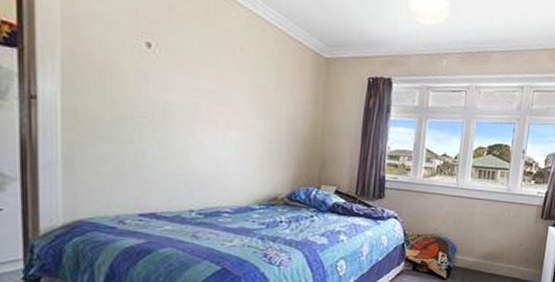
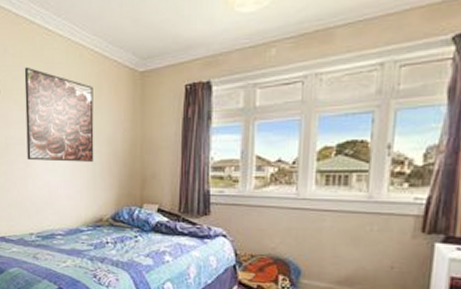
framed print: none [191,29,275,139] -> present [24,66,94,162]

